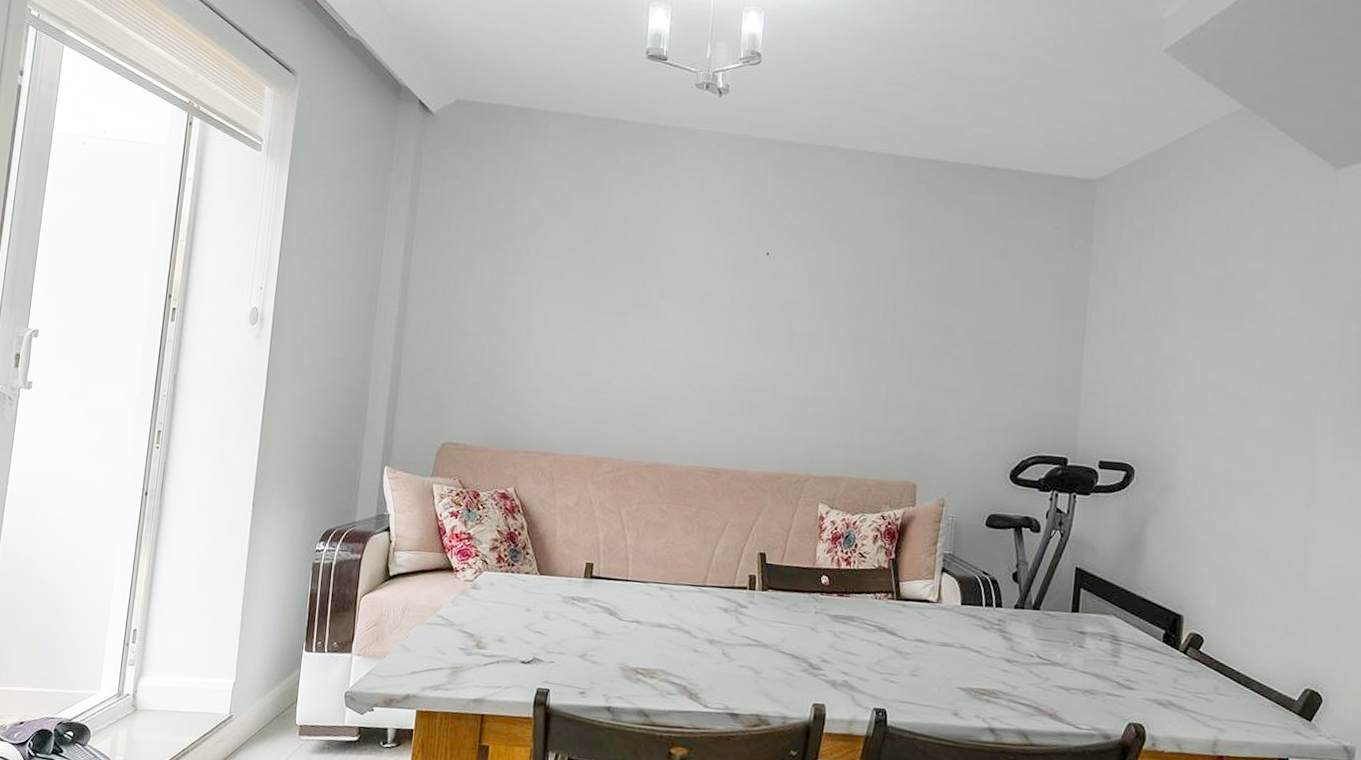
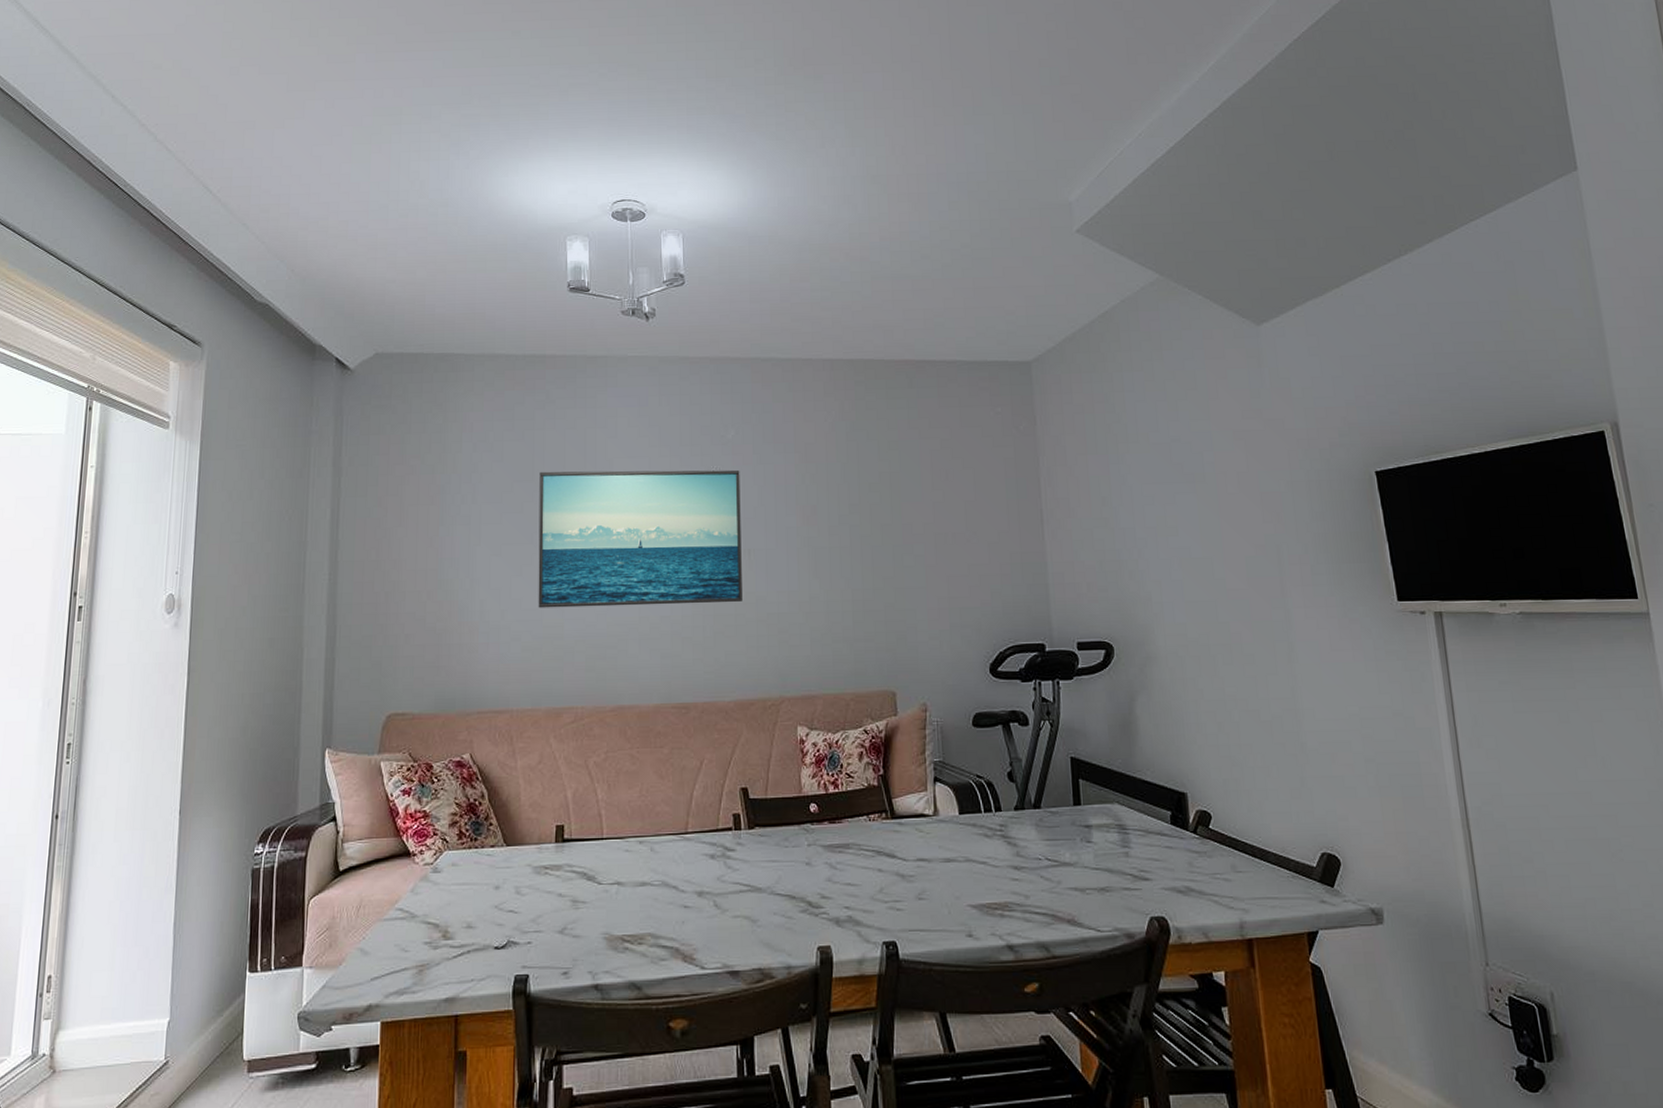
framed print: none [588,233,794,381] -> present [538,470,742,608]

